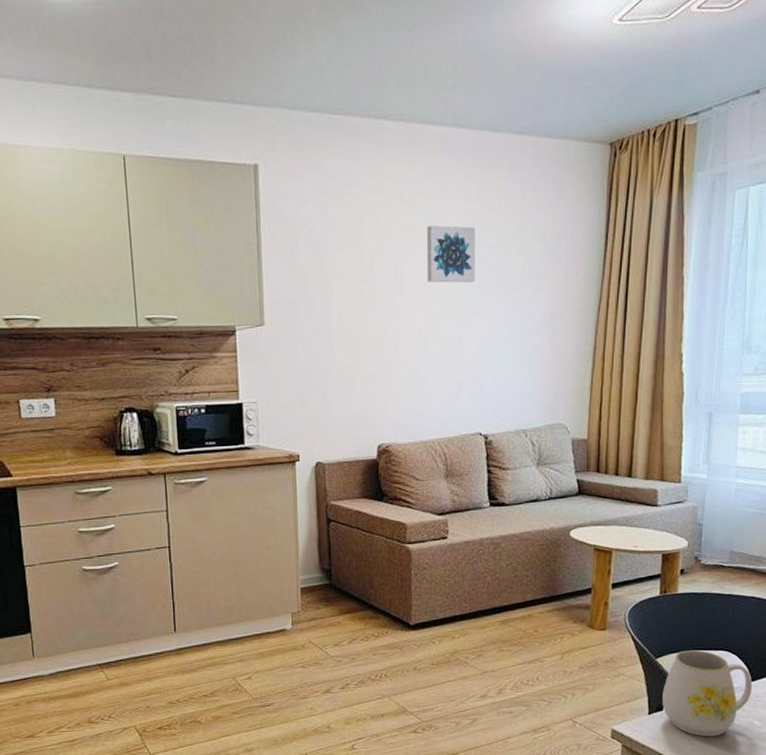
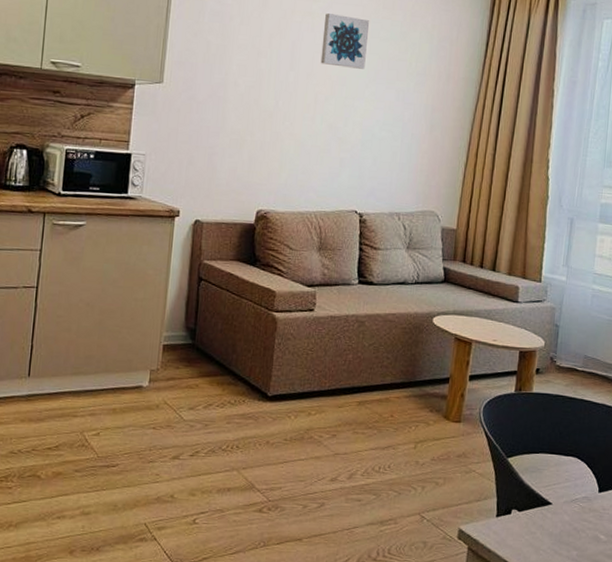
mug: present [662,650,753,737] -> none [511,452,600,548]

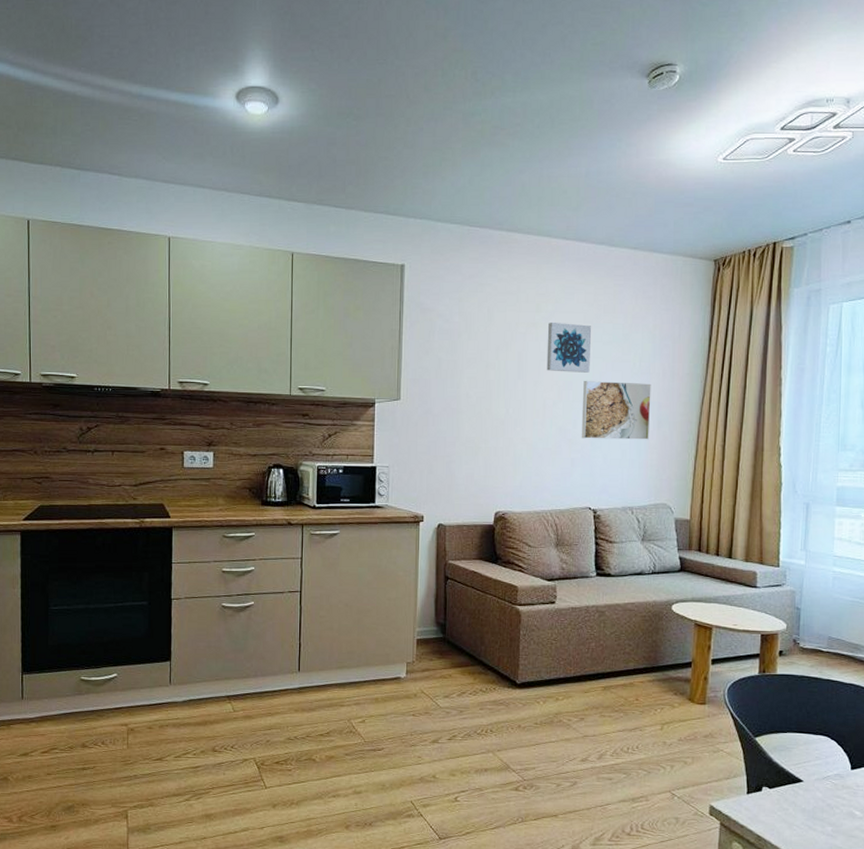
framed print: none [351,77,426,144] -> present [581,380,651,440]

